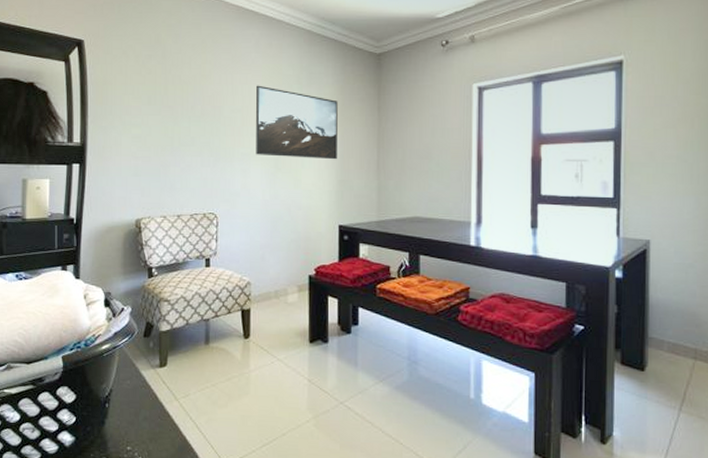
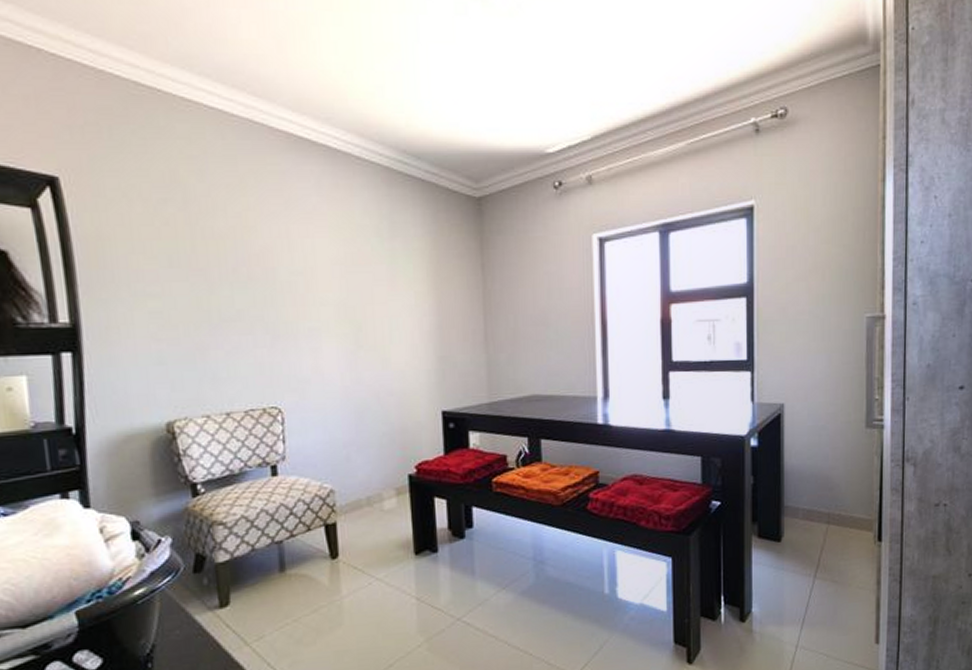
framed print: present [256,85,338,160] -> none [322,238,434,332]

